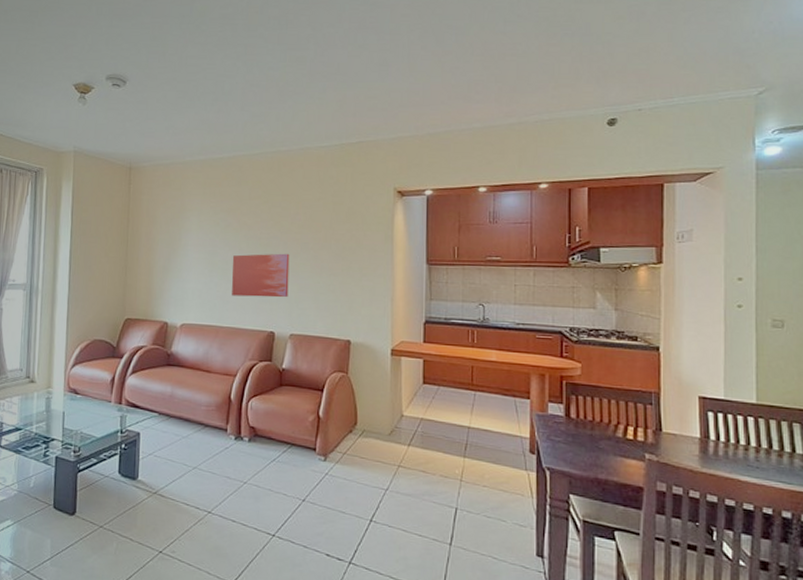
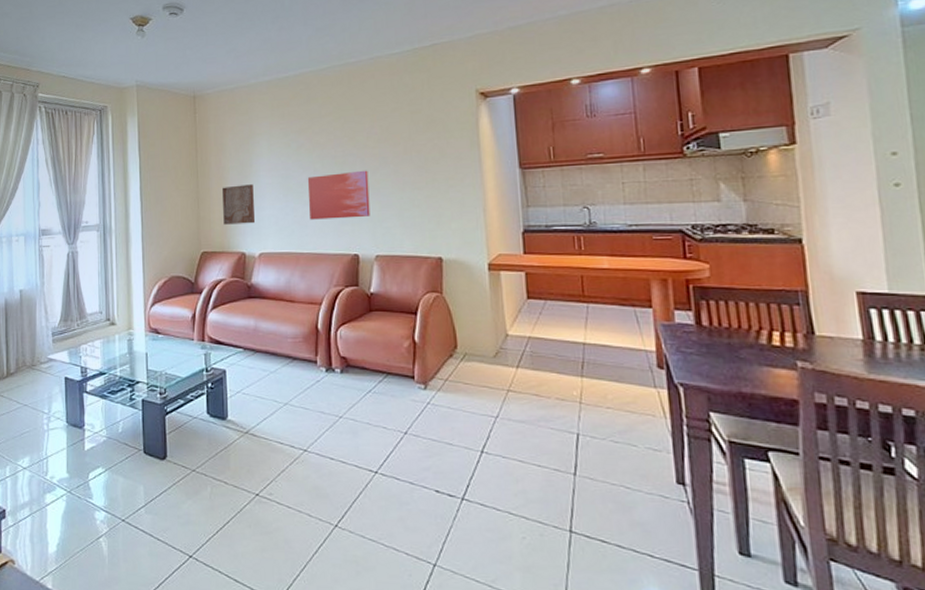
wall art: none [149,257,181,295] -> present [222,184,255,225]

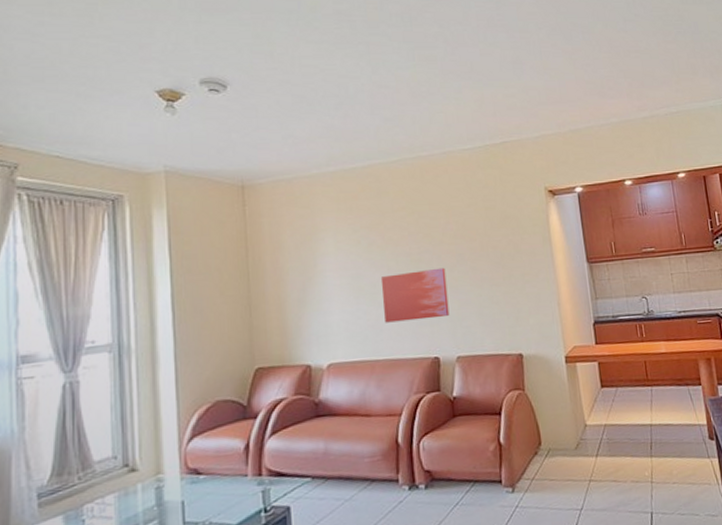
wall art: present [222,184,255,225] -> none [281,286,321,334]

